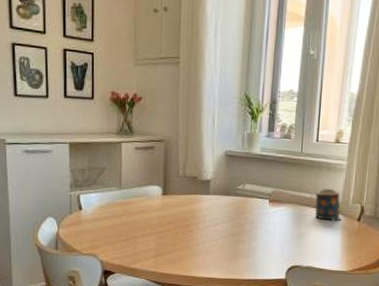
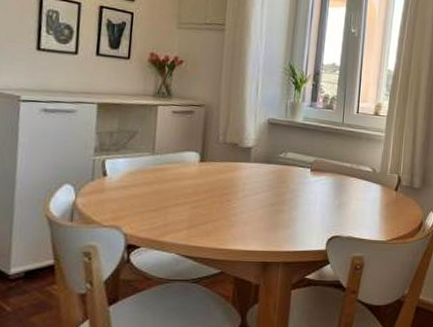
candle: present [315,189,343,221] -> none [355,159,382,190]

